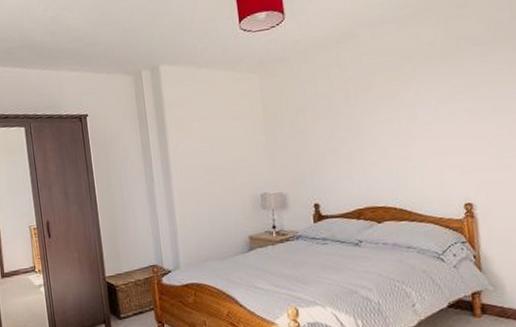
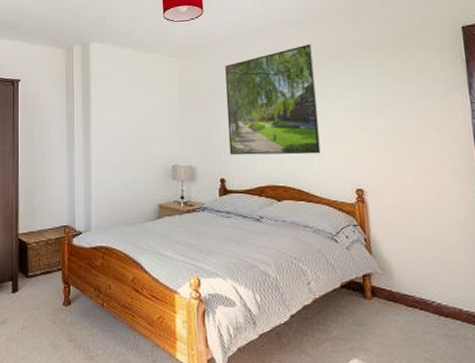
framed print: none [313,43,425,178] -> present [225,44,321,156]

